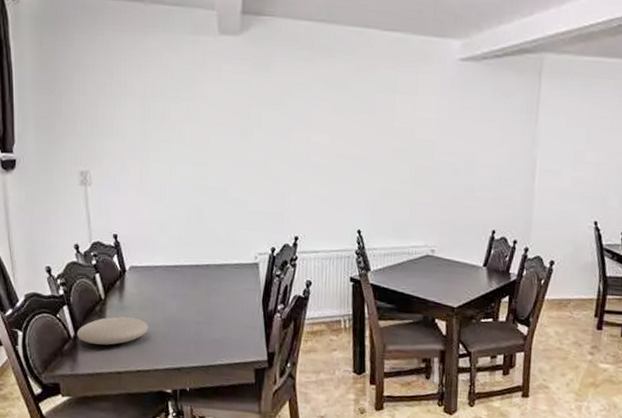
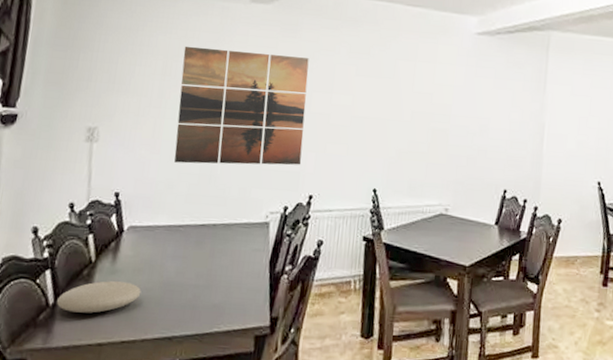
wall art: none [159,85,285,207] -> present [174,46,309,166]

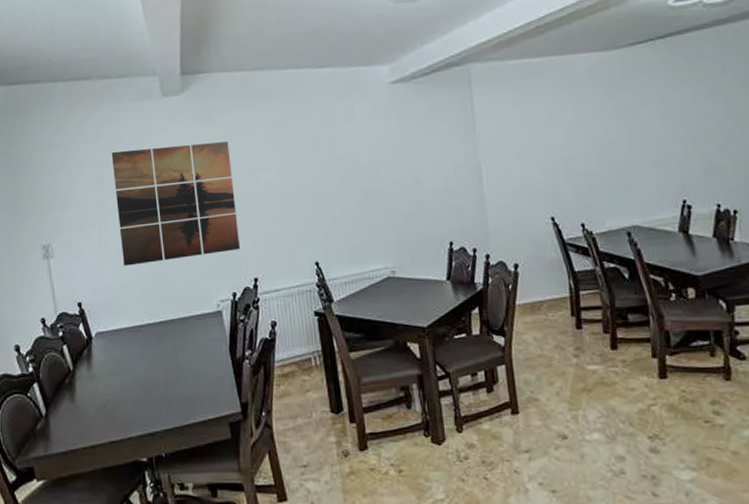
plate: present [56,281,142,313] -> none [48,386,119,420]

